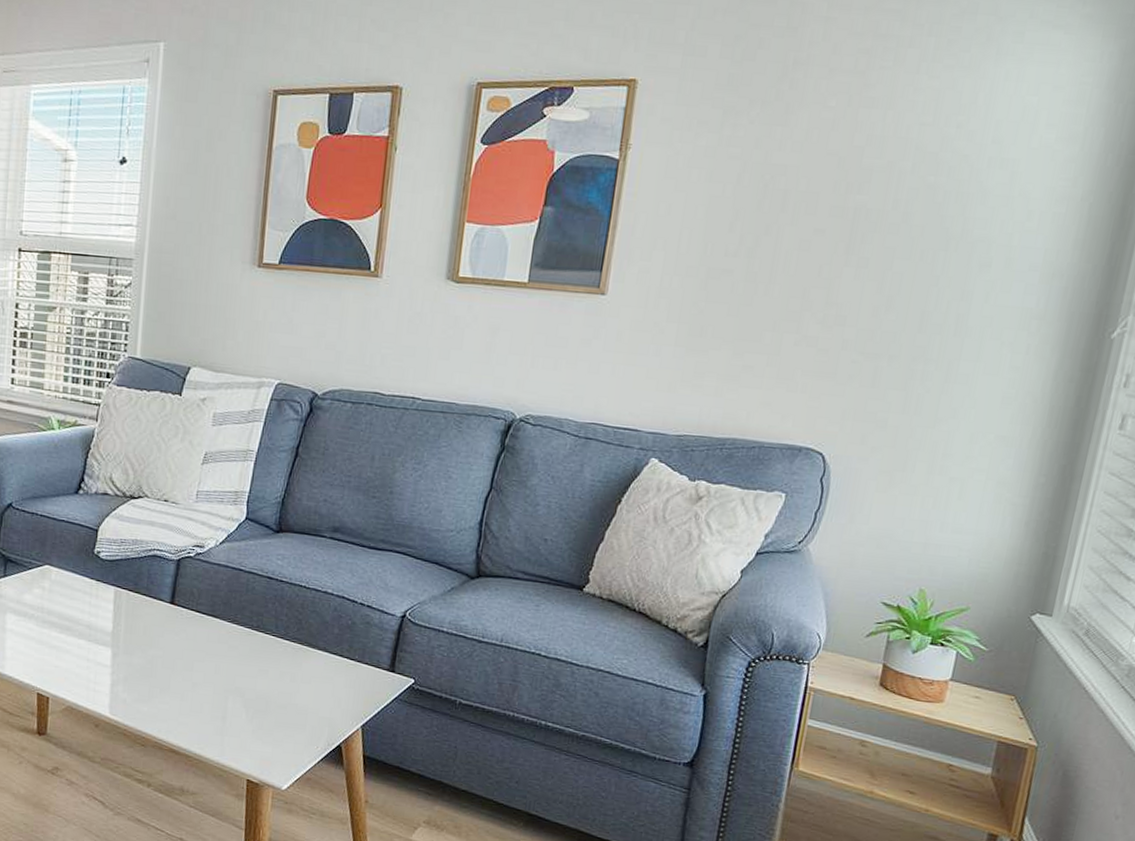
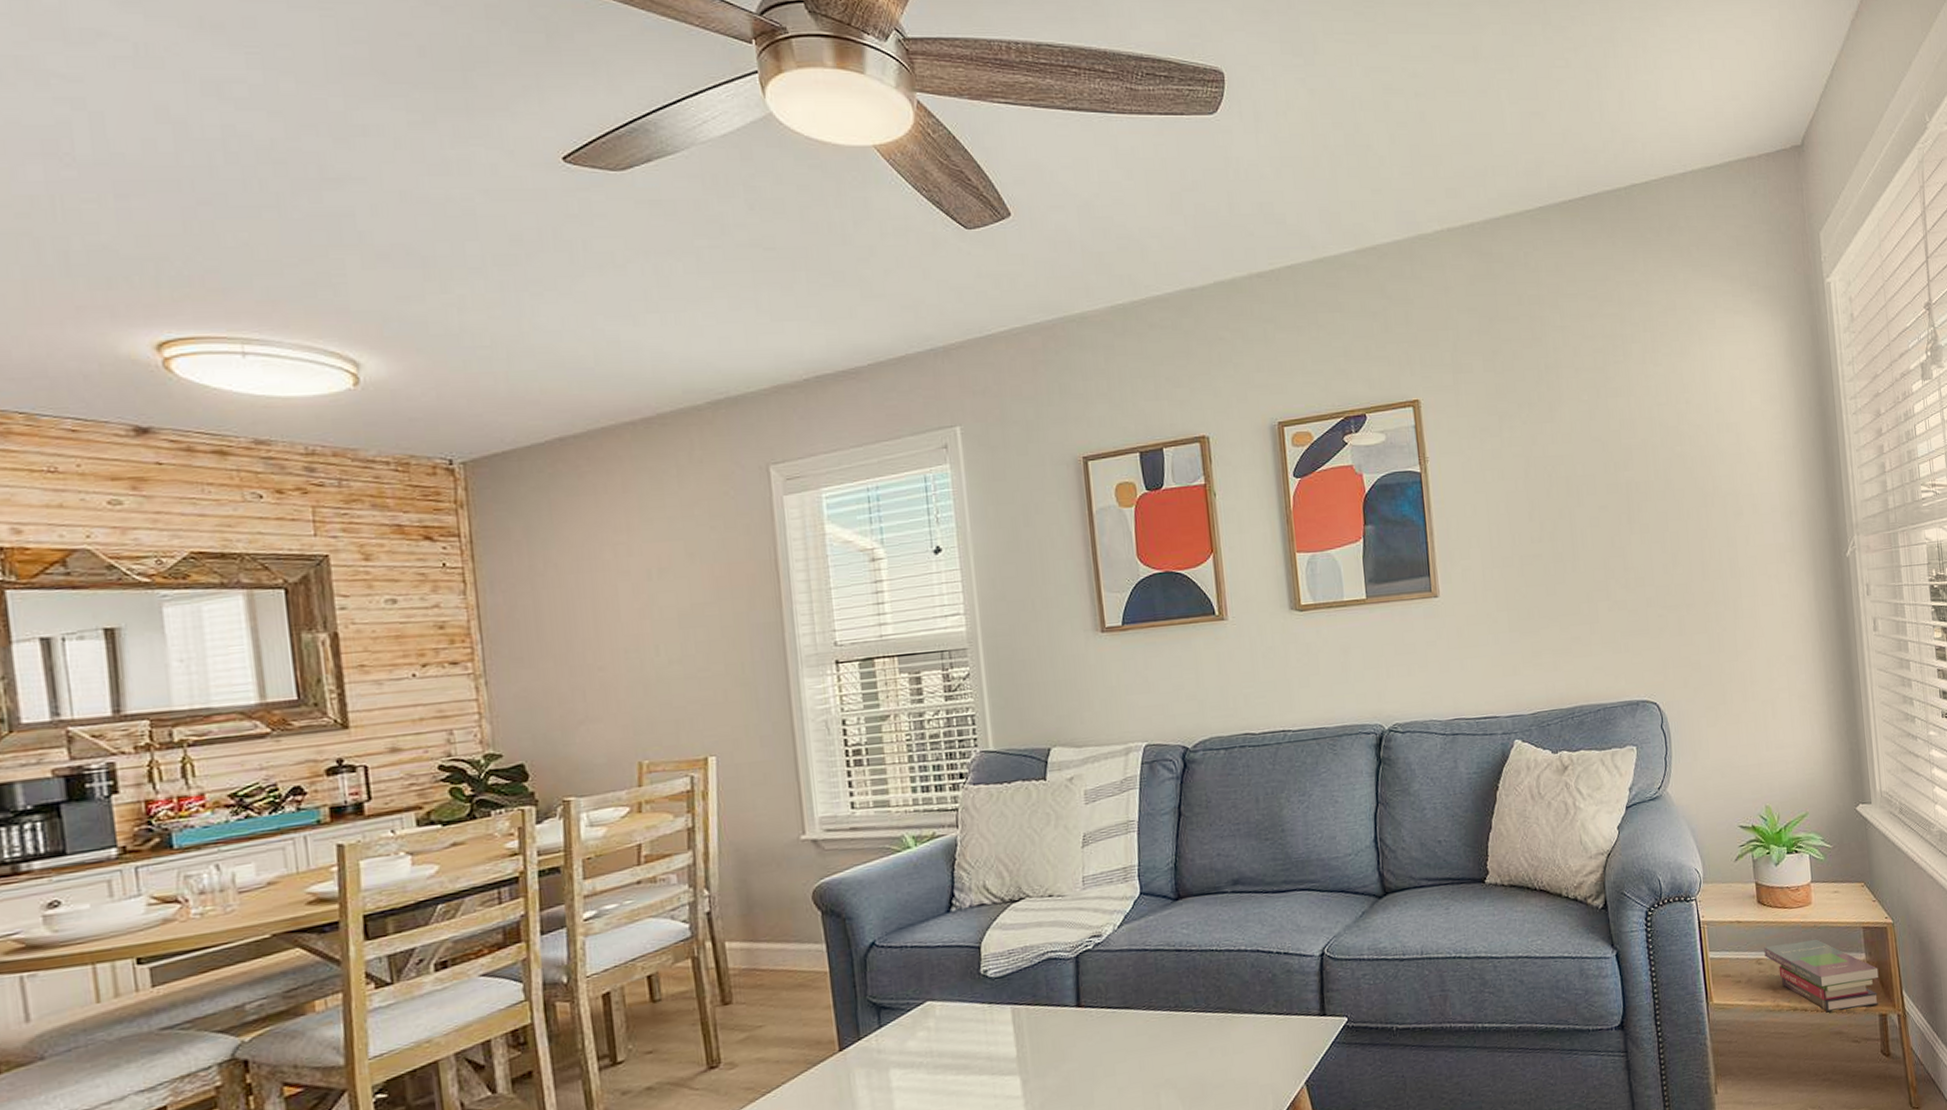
books: none [871,730,1003,823] -> present [1764,939,1879,1013]

